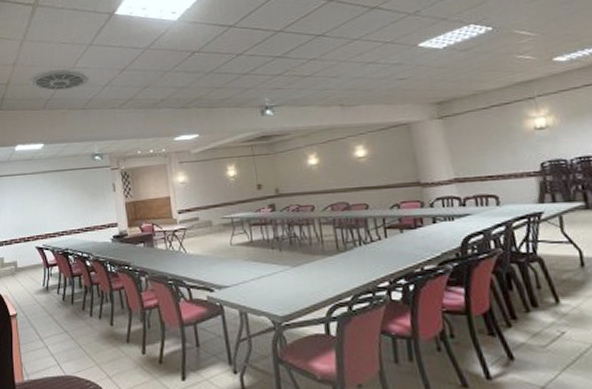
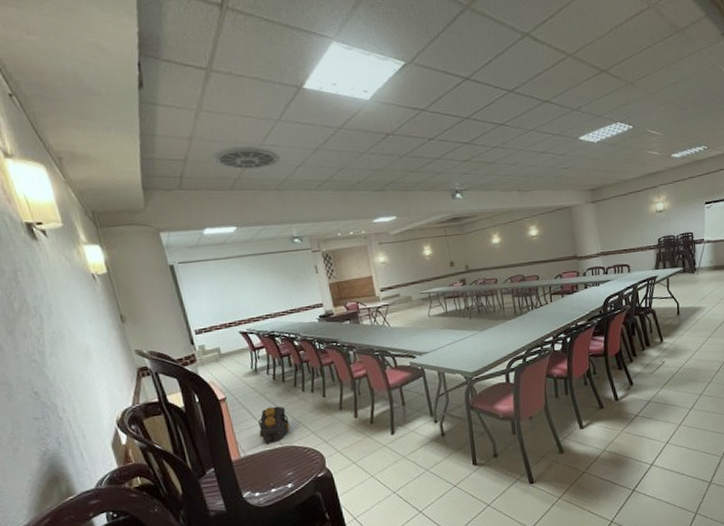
backpack: none [43,329,75,371] -> present [258,406,290,445]

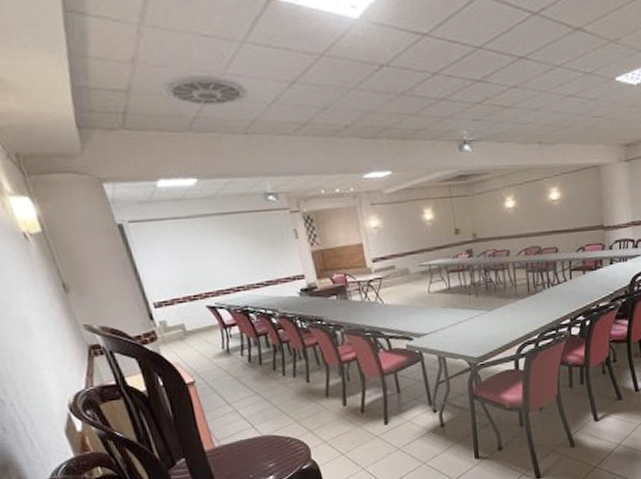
backpack: present [258,406,290,445] -> none [232,391,270,434]

